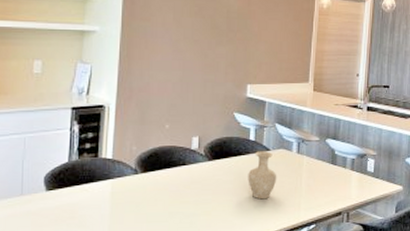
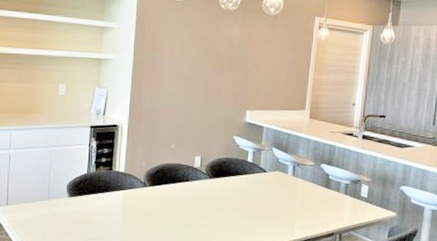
vase: present [248,151,277,200] -> none [245,172,273,217]

